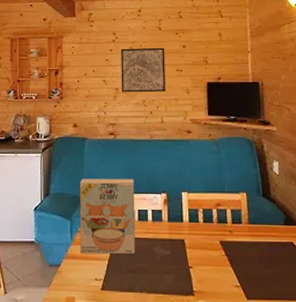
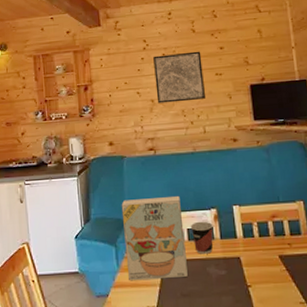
cup: none [141,204,162,234] -> present [190,221,213,254]

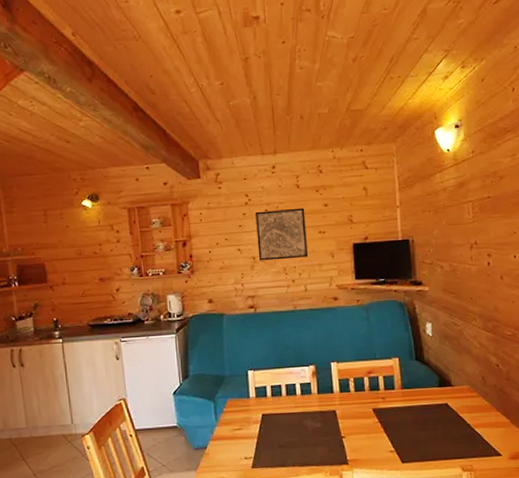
cereal box: present [121,196,188,281] -> none [220,353,285,434]
cup: present [190,221,213,254] -> none [288,377,311,408]

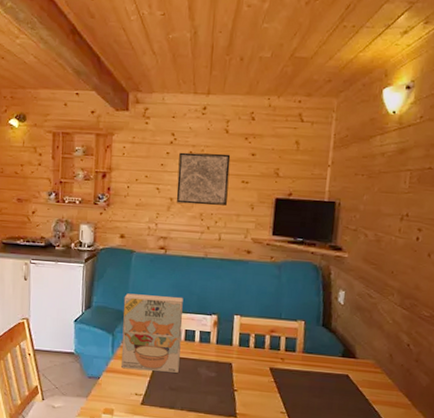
cereal box: none [220,353,285,434] -> present [121,293,183,373]

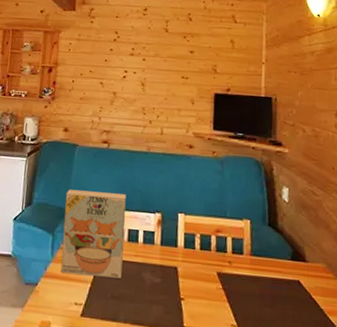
wall art: present [176,152,231,206] -> none [119,49,171,100]

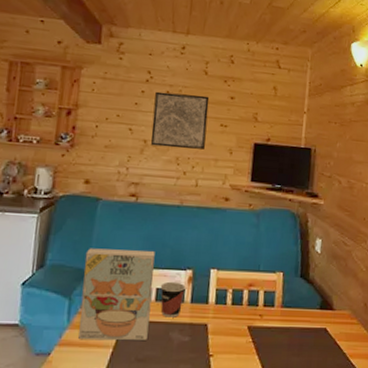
wall art: none [119,49,171,100] -> present [150,91,210,149]
cup: none [132,223,155,259] -> present [160,281,186,318]

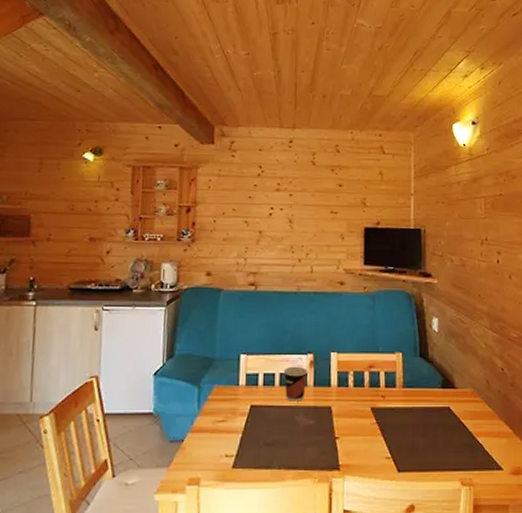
cereal box: present [78,248,155,341] -> none [209,337,277,426]
wall art: present [150,91,210,149] -> none [265,184,319,237]

